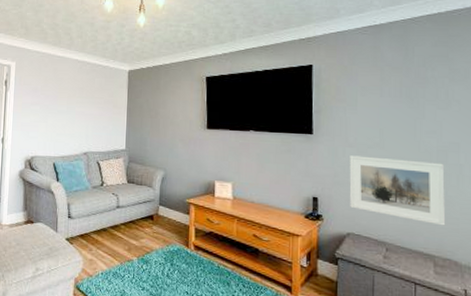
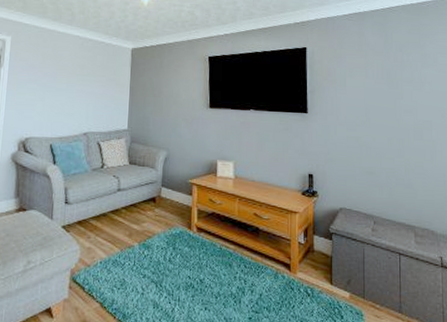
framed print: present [349,155,446,226] -> none [340,133,423,198]

